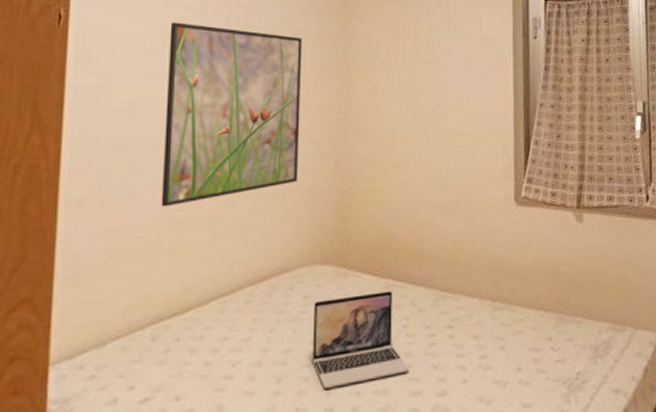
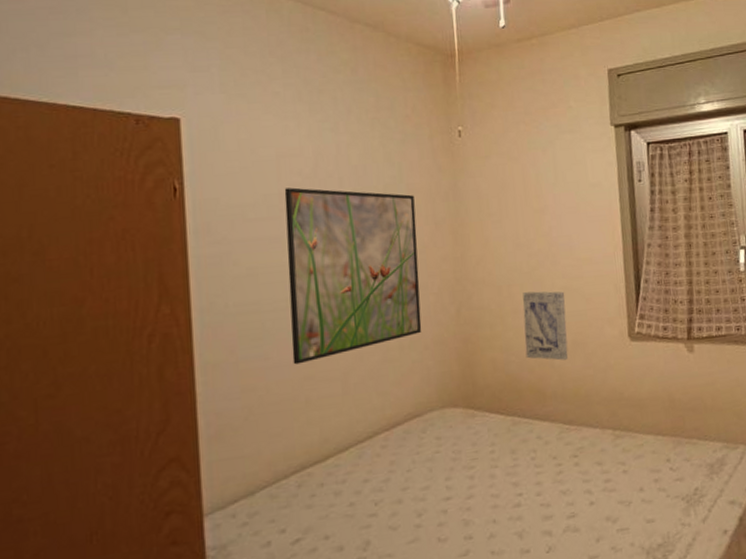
laptop: present [312,291,410,389] -> none [446,427,541,519]
wall art: none [405,146,451,221] -> present [523,291,569,361]

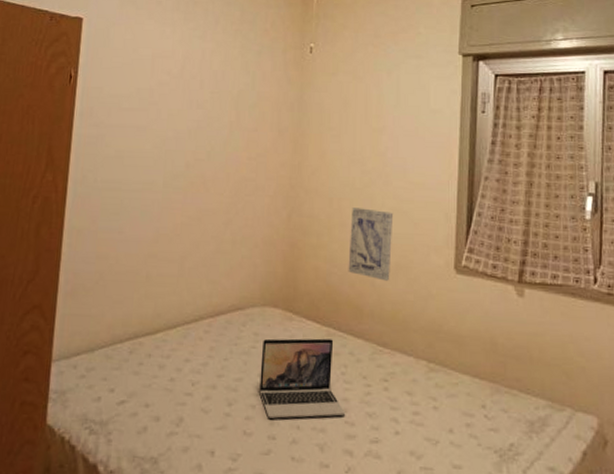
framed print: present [284,187,422,365] -> none [141,85,263,242]
laptop: none [446,427,541,519] -> present [259,338,346,419]

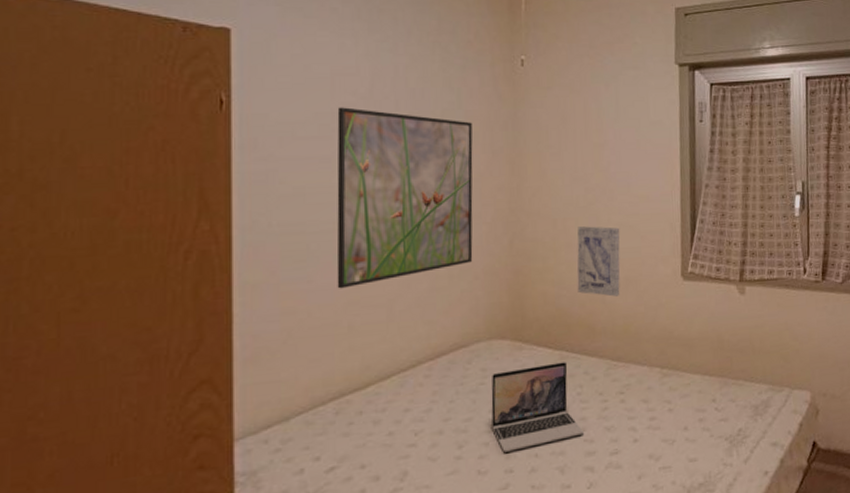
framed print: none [141,85,263,242] -> present [336,107,473,289]

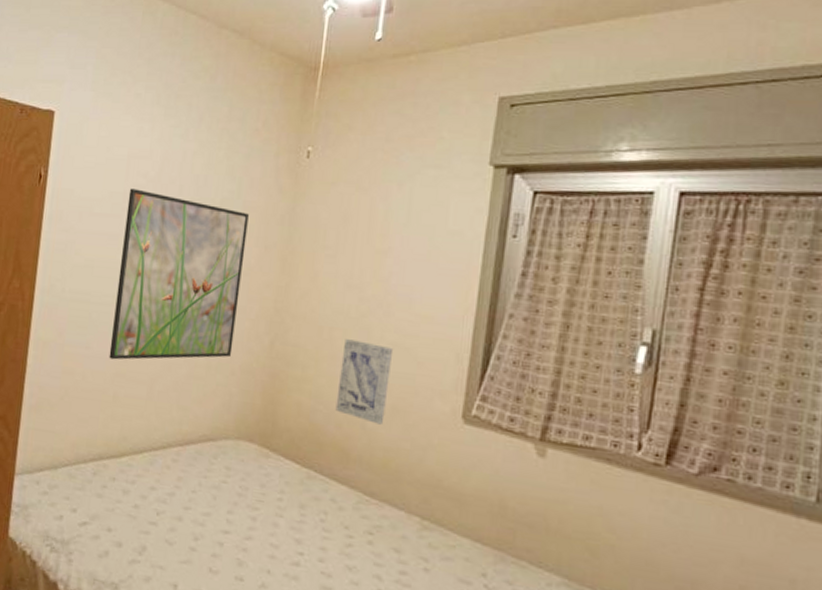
laptop: present [491,362,585,453] -> none [228,474,323,566]

